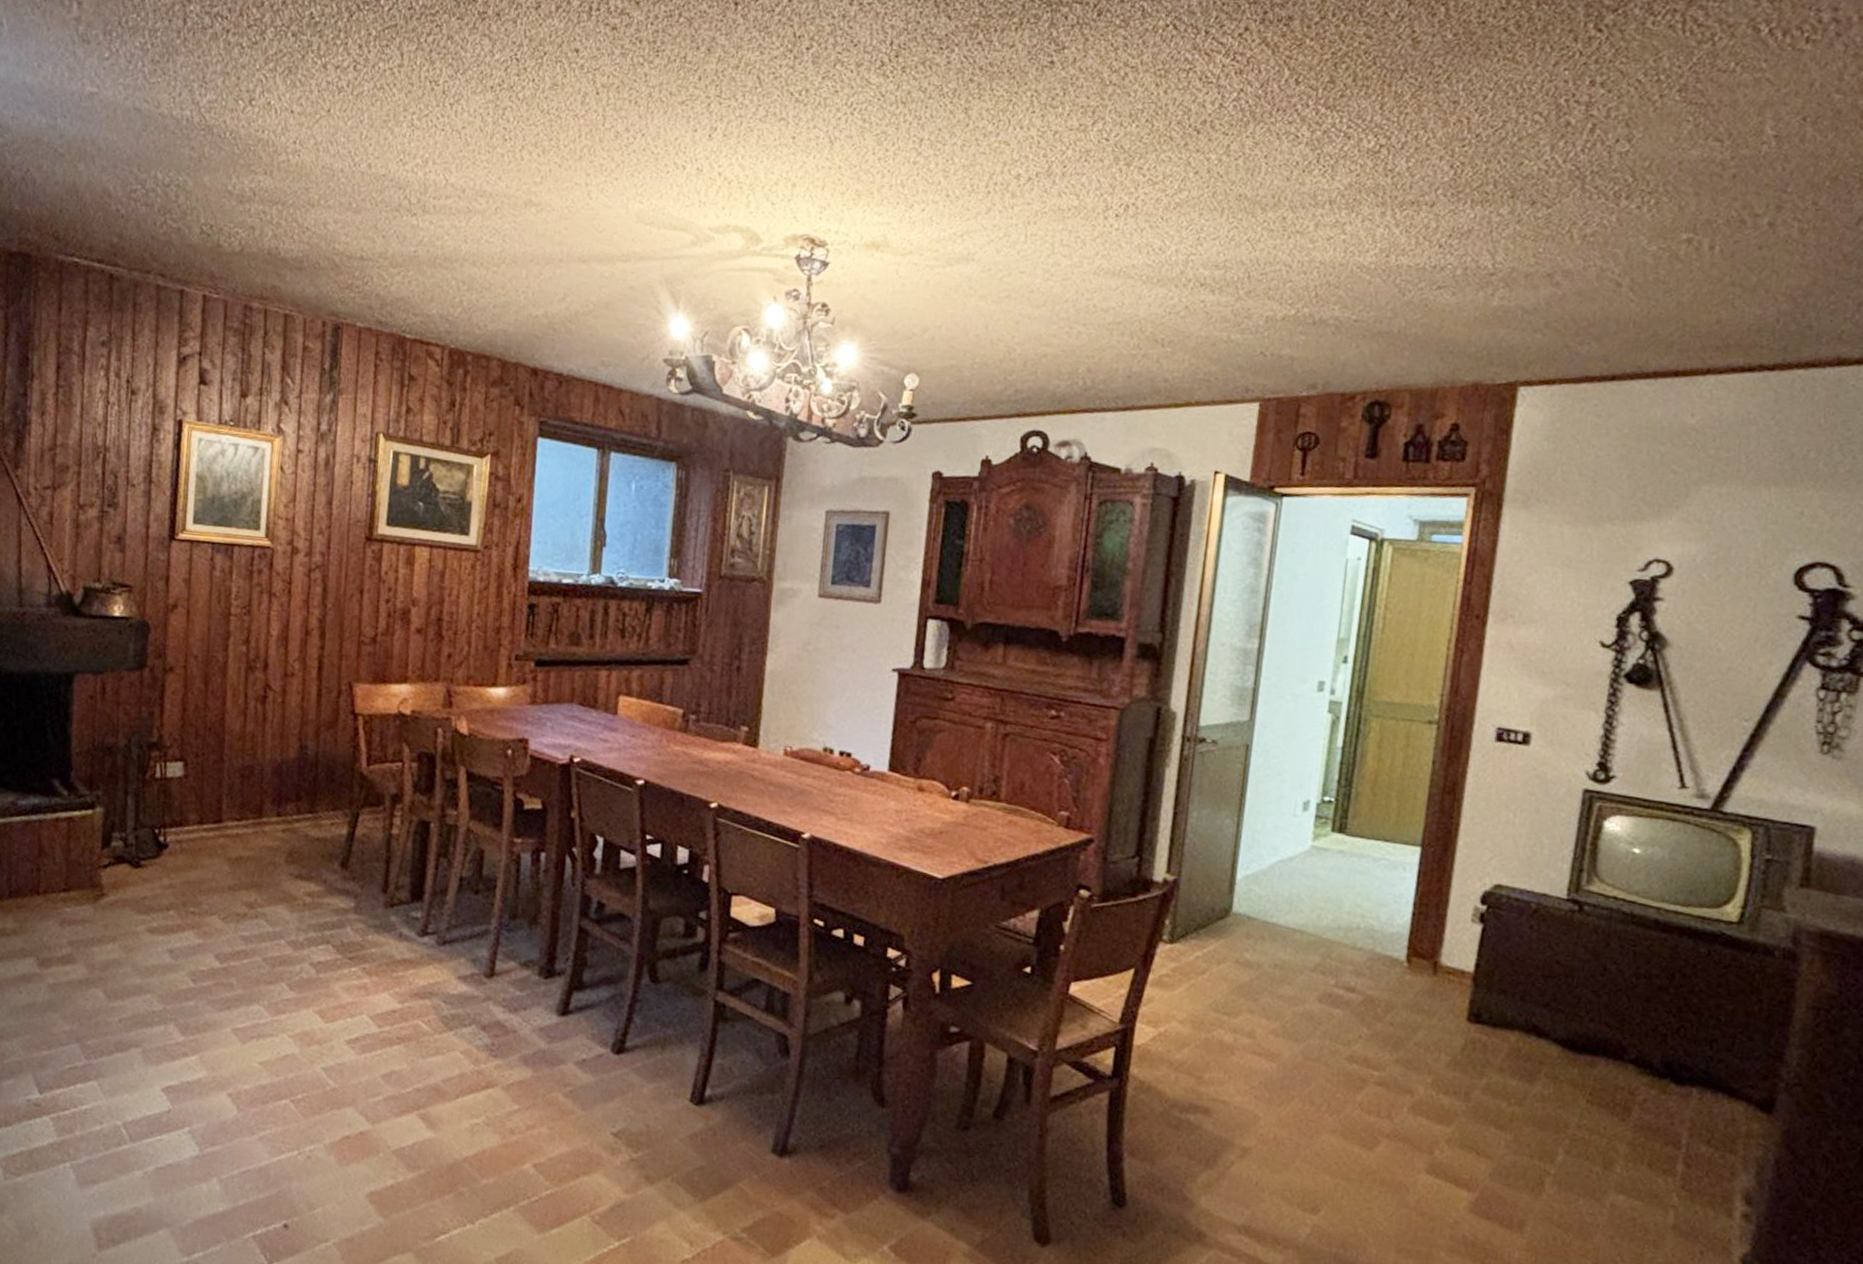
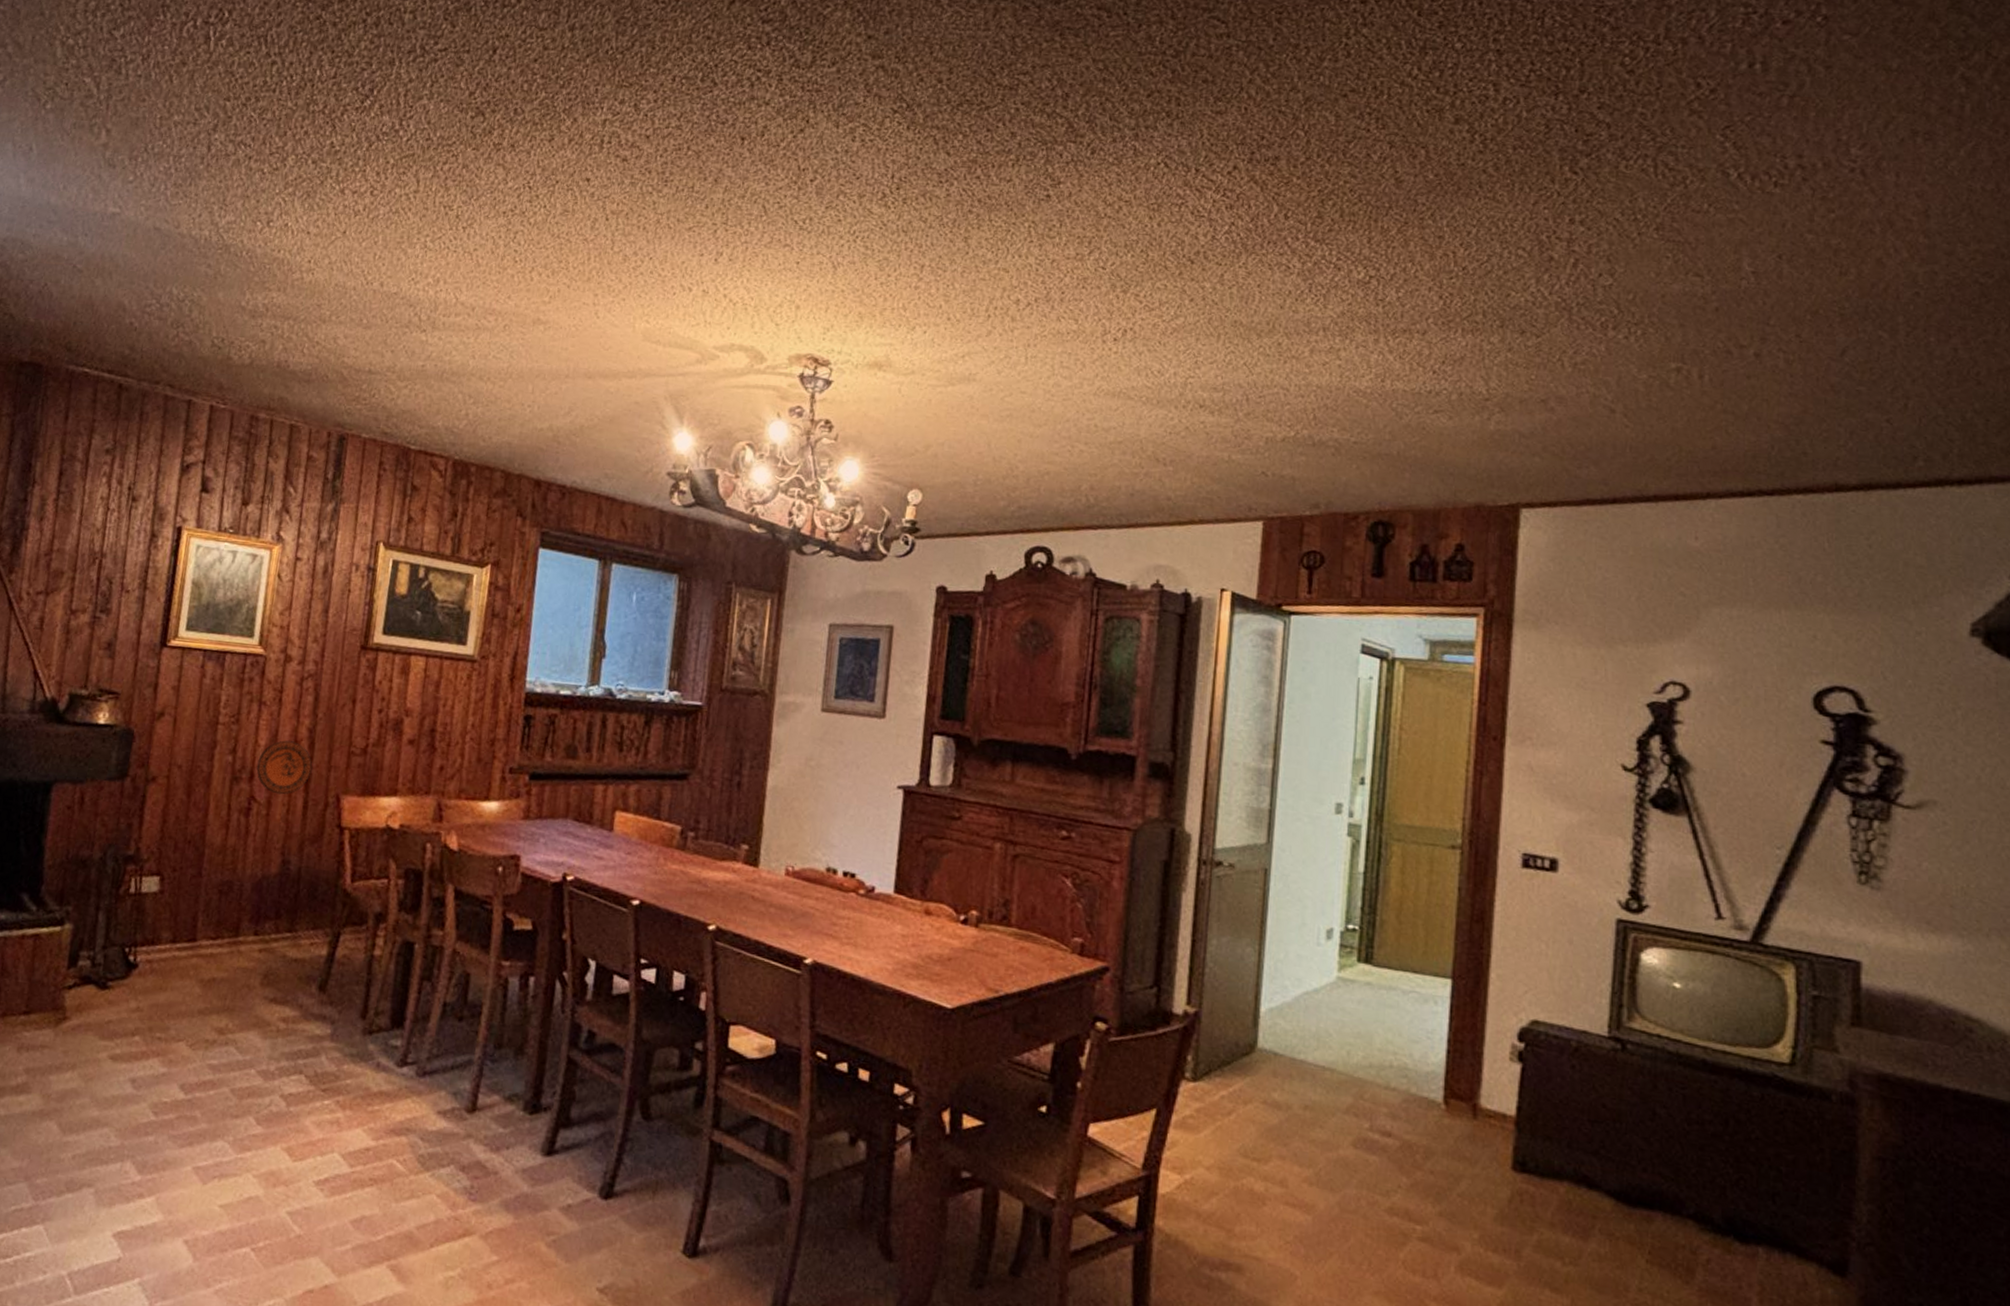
decorative plate: none [270,630,324,683] -> present [256,740,313,795]

